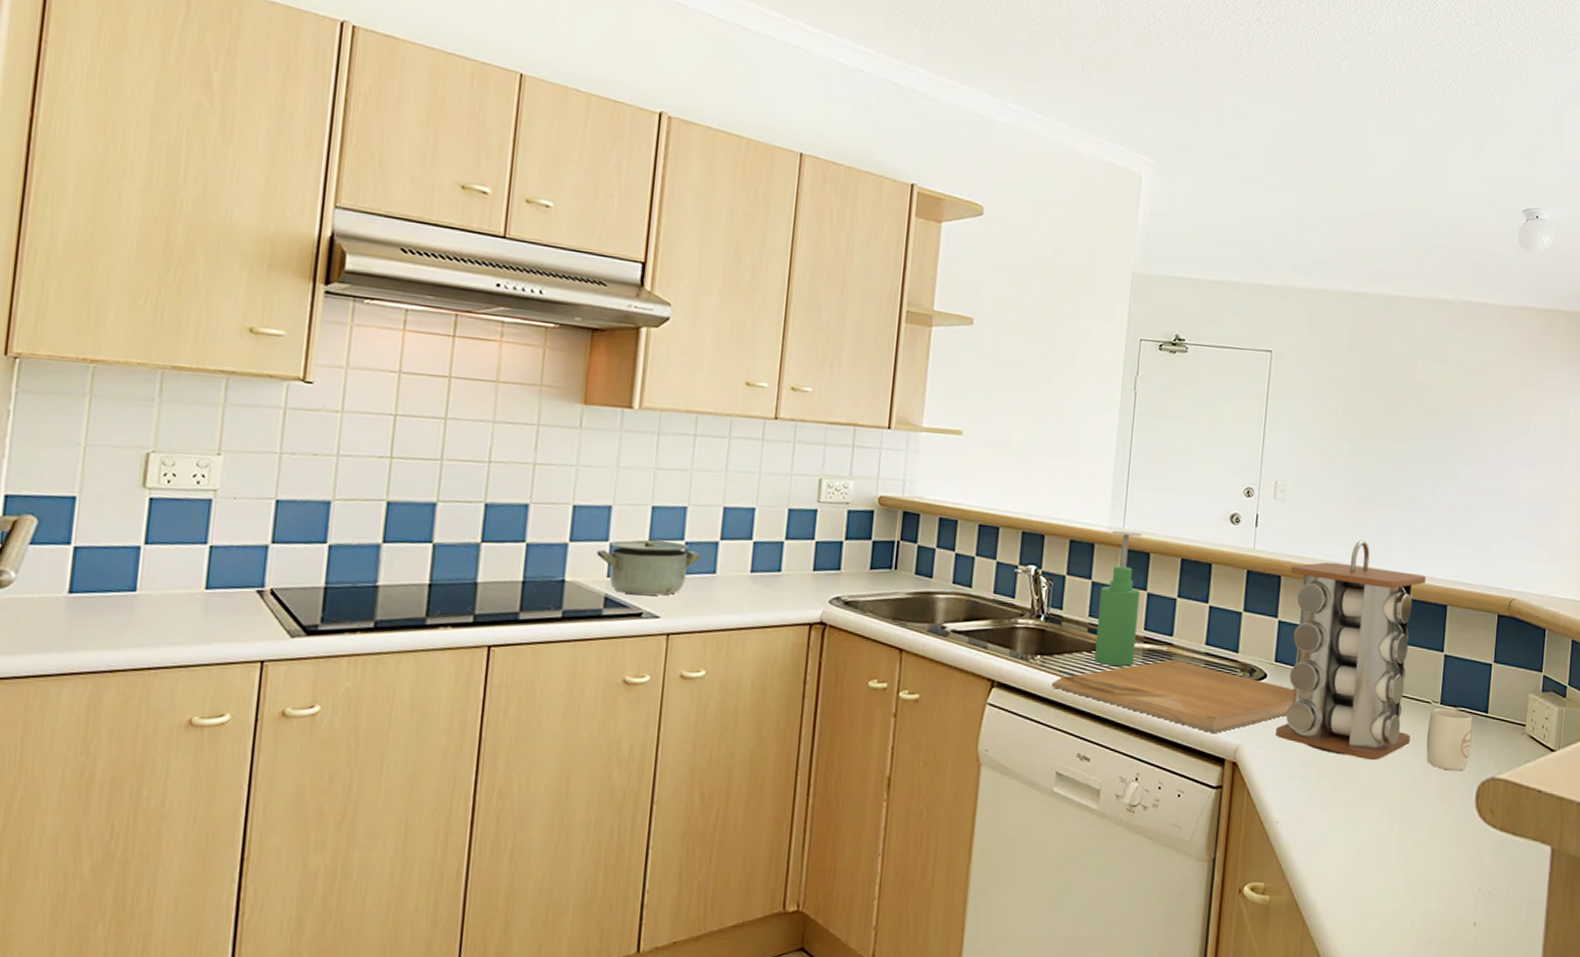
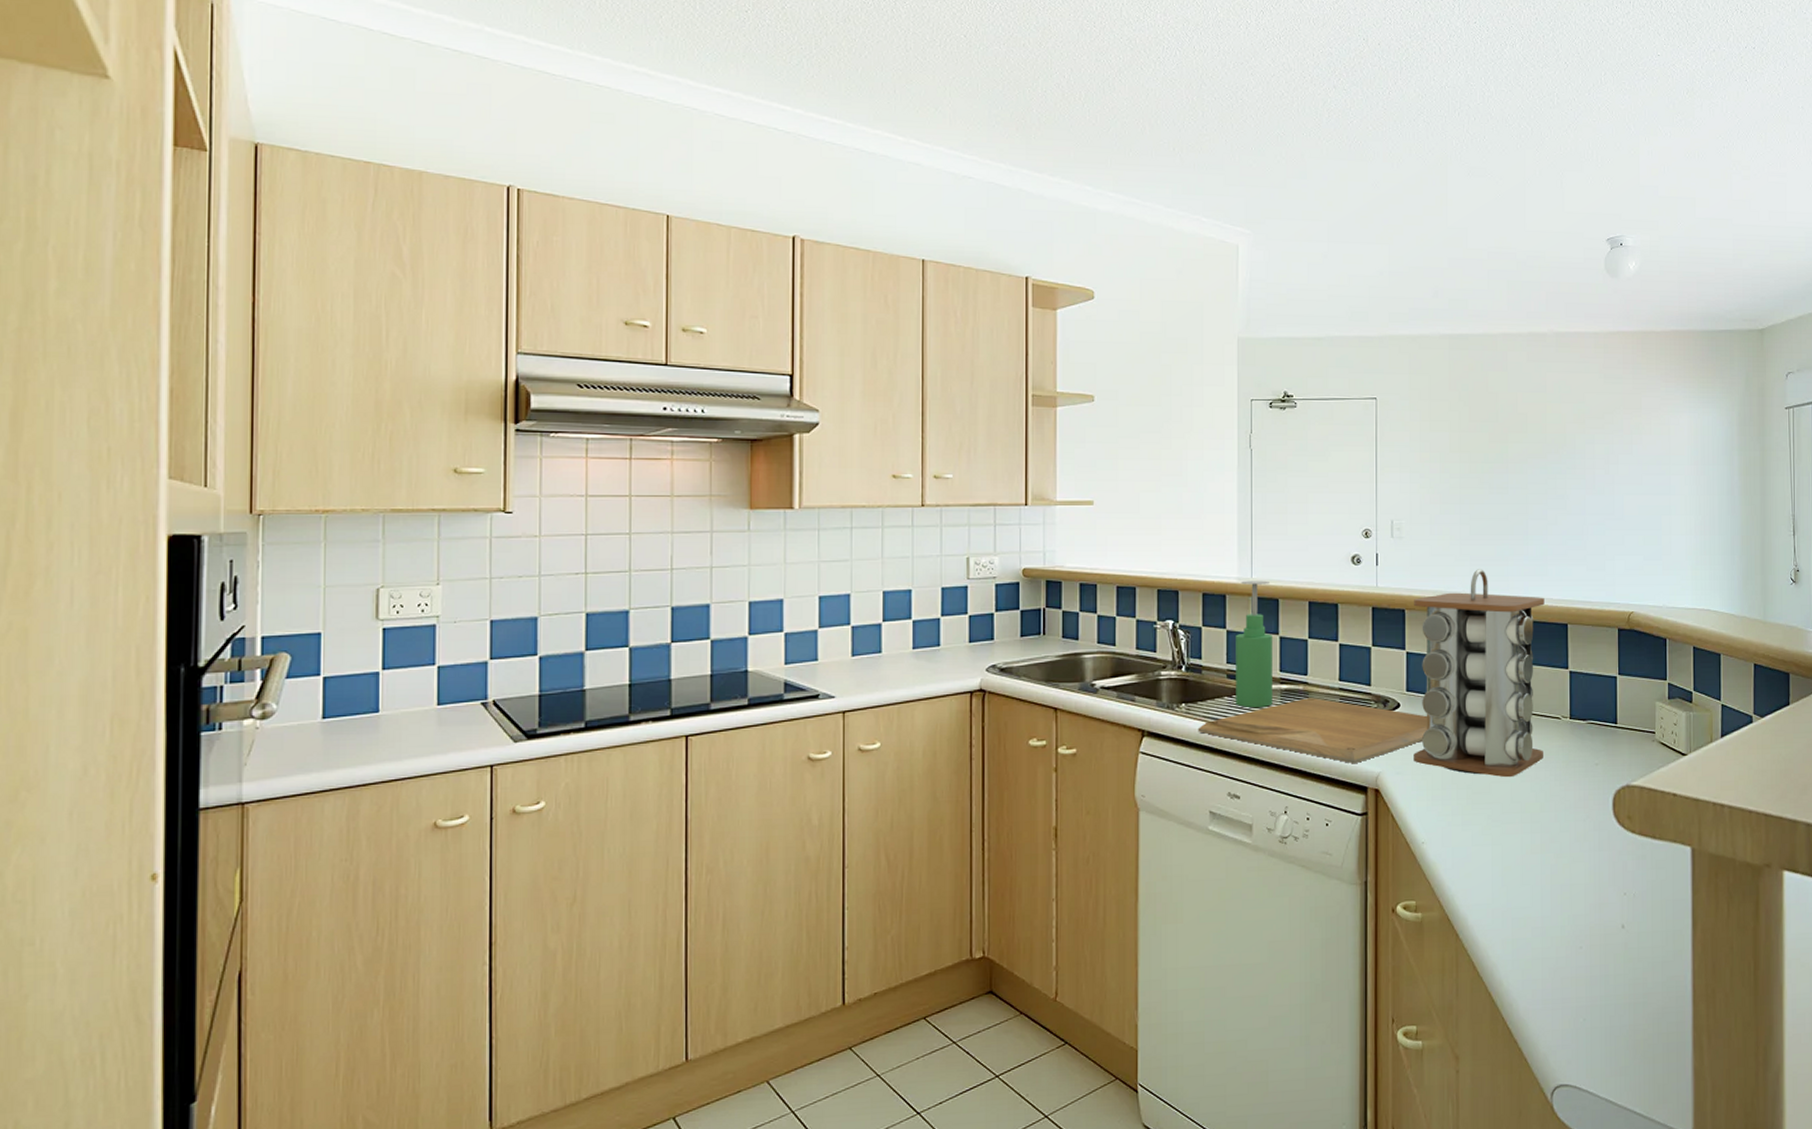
saucepan: present [596,540,701,596] -> none [773,626,867,679]
mug: present [1426,708,1473,771] -> none [1559,723,1604,782]

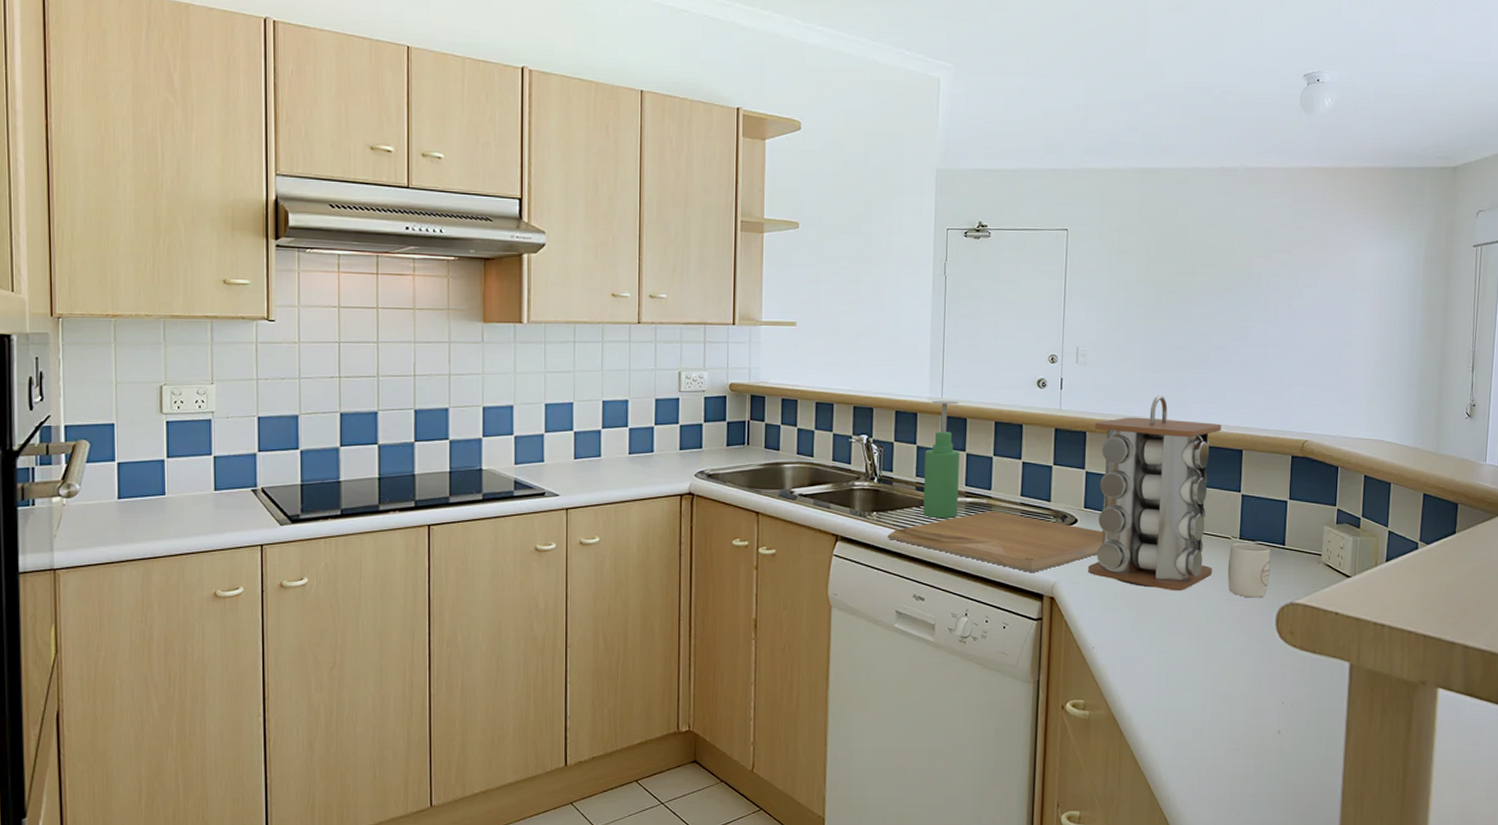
mug: none [1559,723,1604,782] -> present [1227,543,1271,598]

